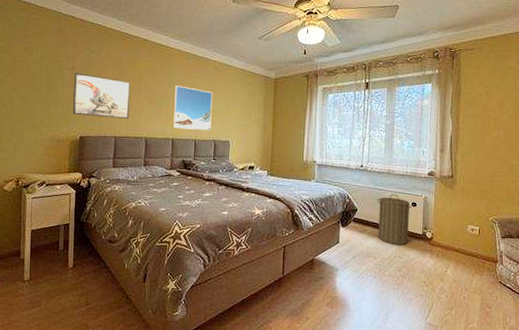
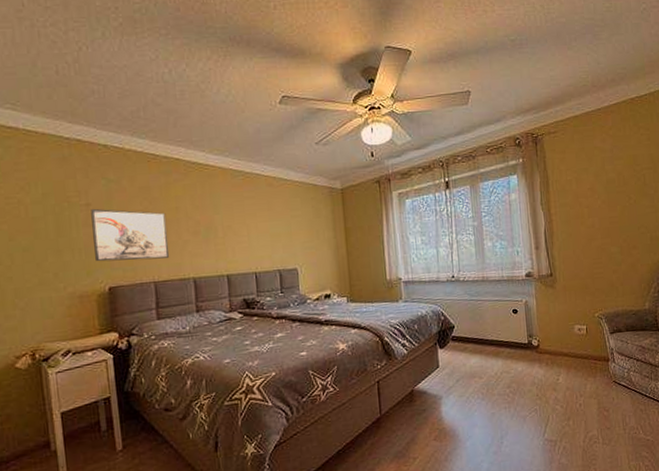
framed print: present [173,85,213,130] -> none [222,210,273,263]
laundry hamper: present [377,194,413,246] -> none [475,302,514,360]

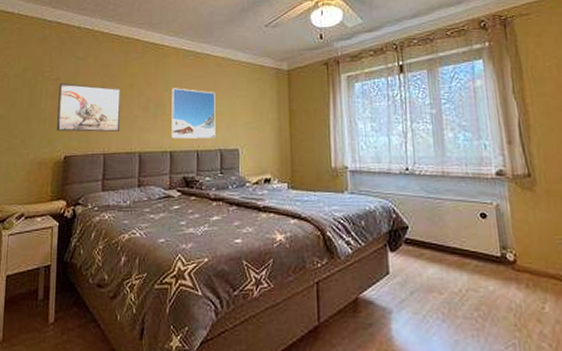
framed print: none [222,210,273,263] -> present [171,88,216,139]

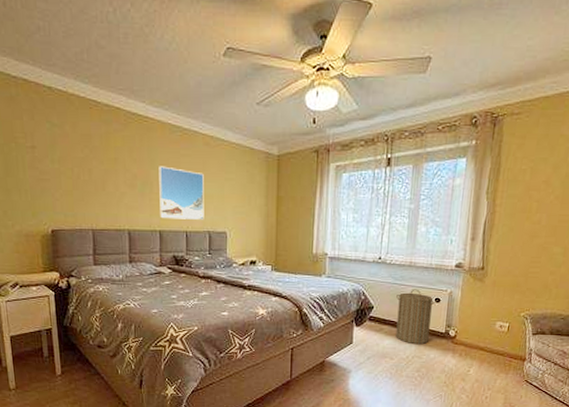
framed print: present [57,82,122,132] -> none [36,151,107,208]
laundry hamper: none [433,203,483,274] -> present [396,289,436,345]

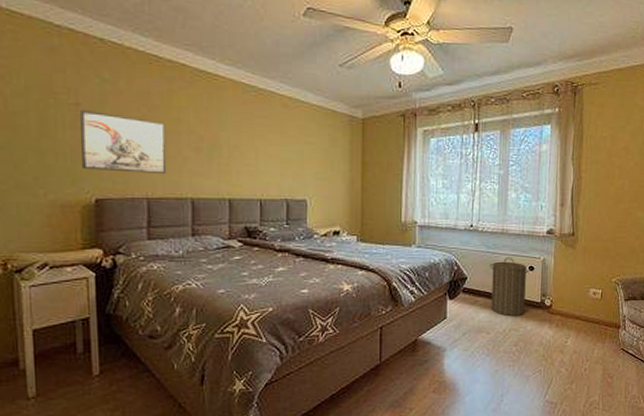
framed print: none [36,151,107,208] -> present [80,109,167,173]
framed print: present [159,166,204,220] -> none [229,128,281,187]

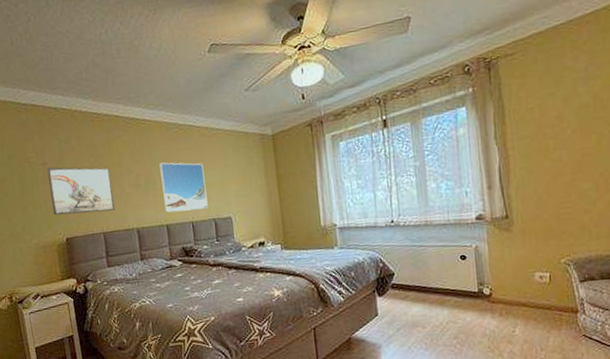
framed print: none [229,128,281,187] -> present [159,162,208,213]
laundry hamper: present [490,257,530,317] -> none [417,248,462,309]

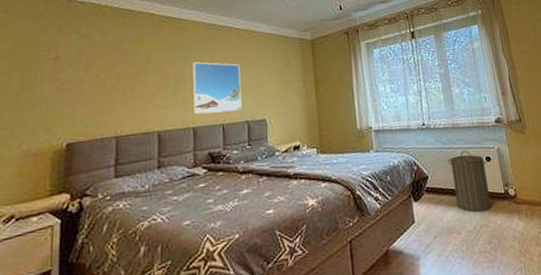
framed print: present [47,167,116,216] -> none [57,62,136,117]
laundry hamper: none [417,248,462,309] -> present [448,150,491,212]

